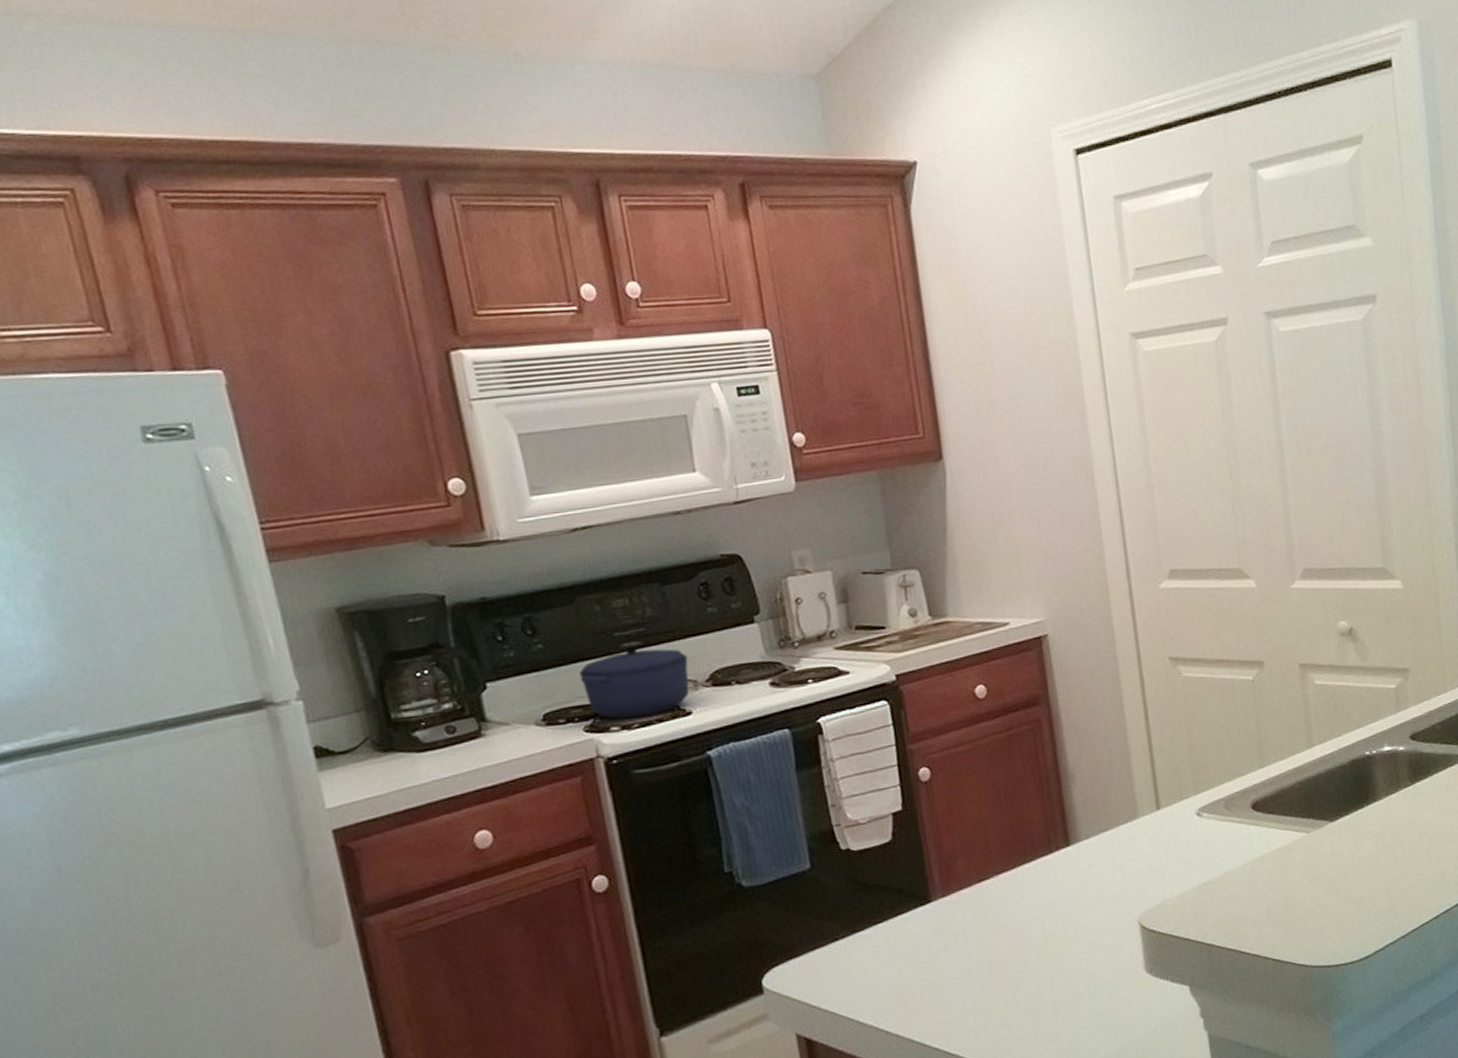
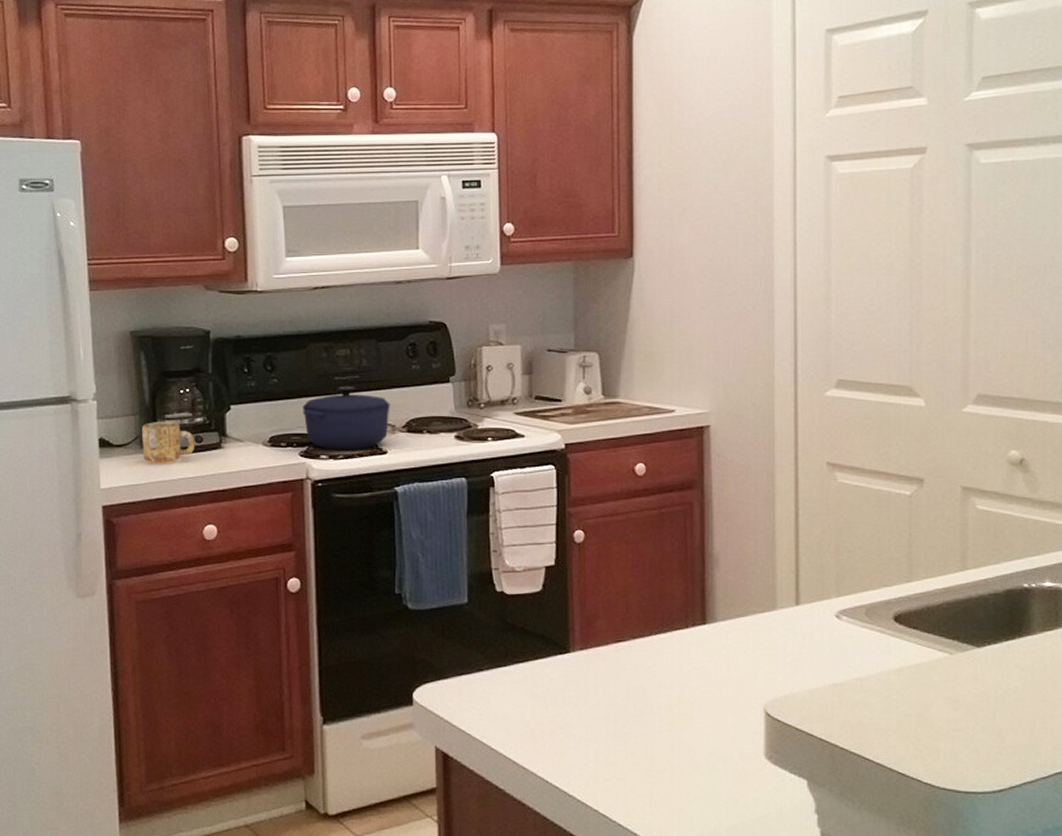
mug: none [371,712,447,770] -> present [142,422,195,465]

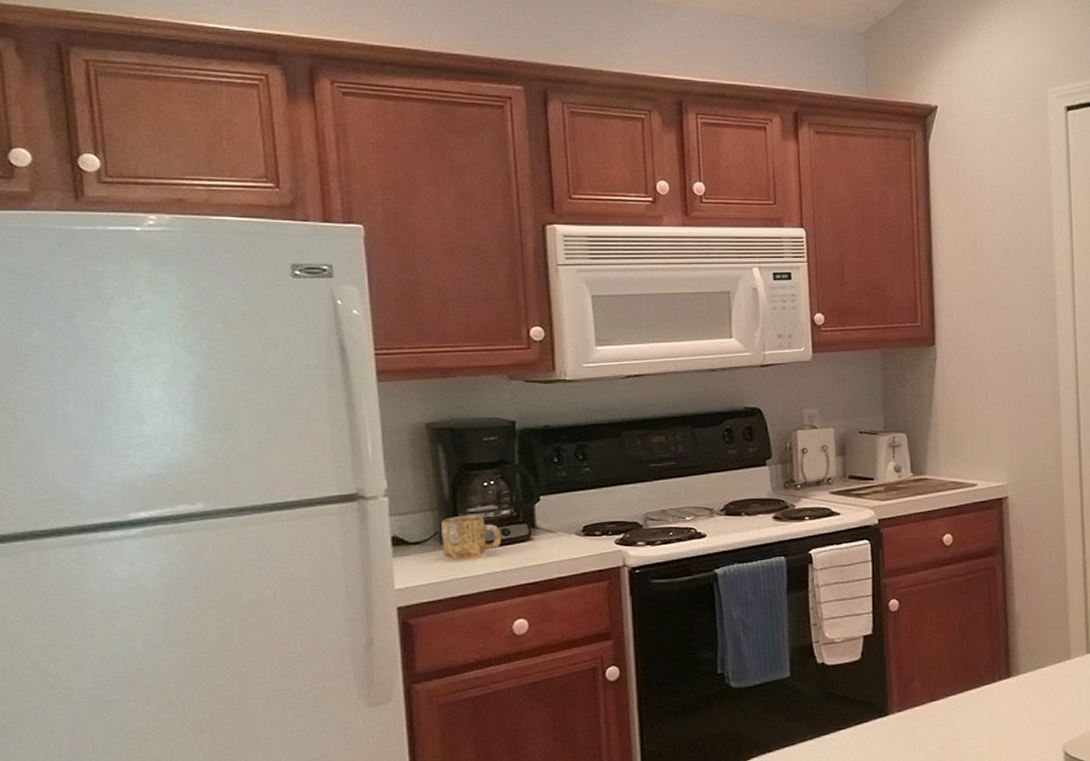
cooking pot: present [303,385,390,450] -> none [617,472,708,537]

